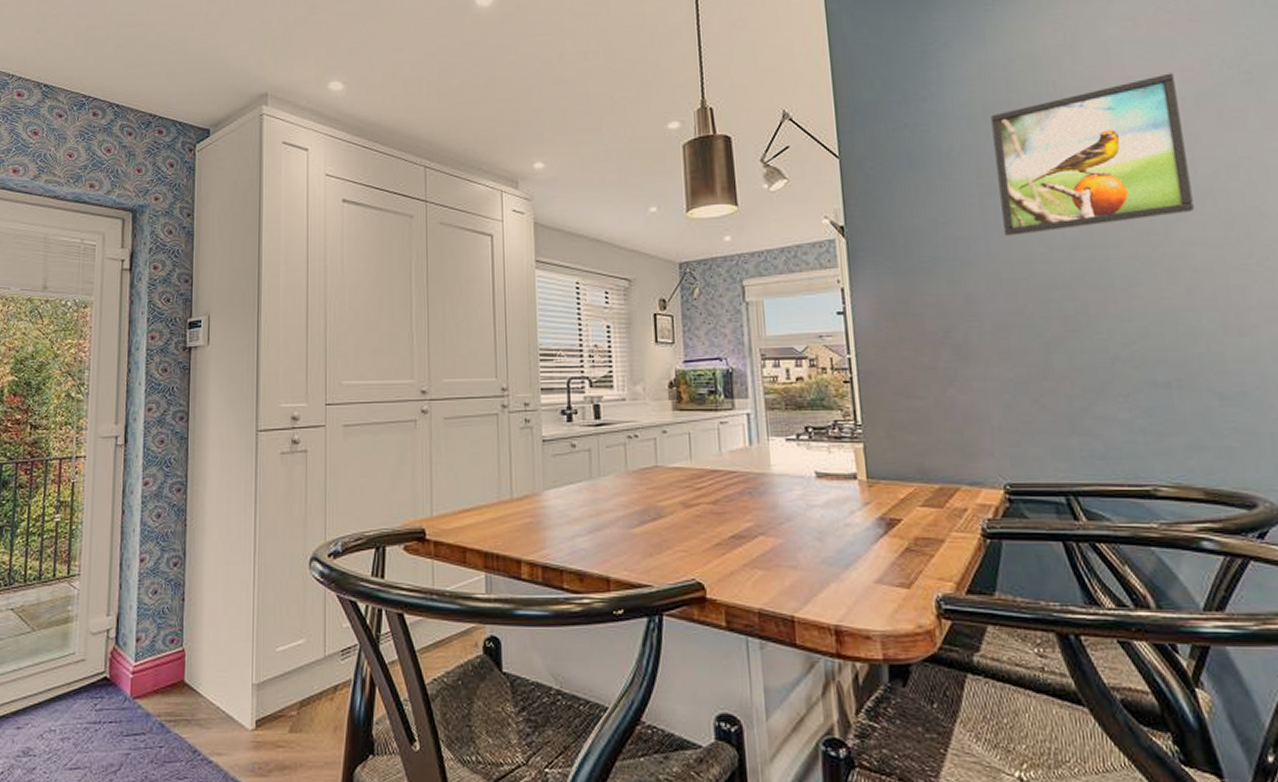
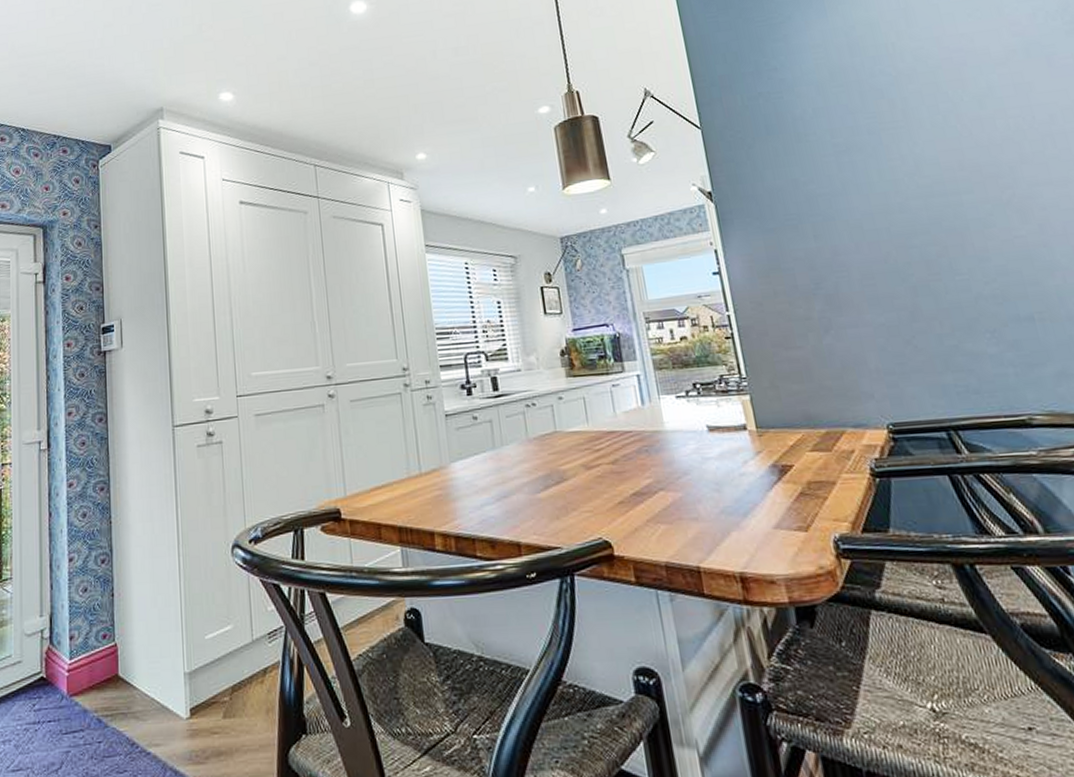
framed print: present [991,73,1194,236] -> none [838,28,1036,190]

